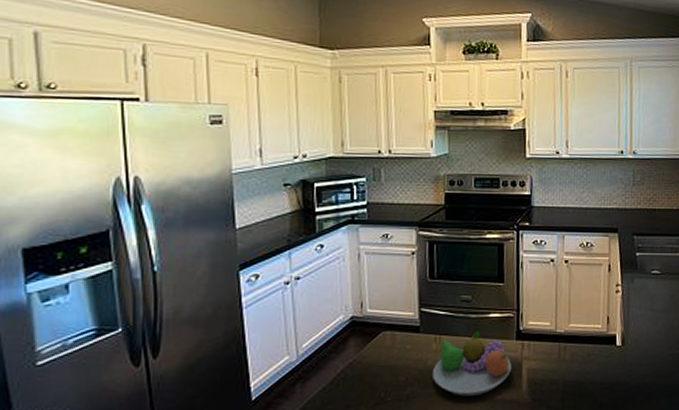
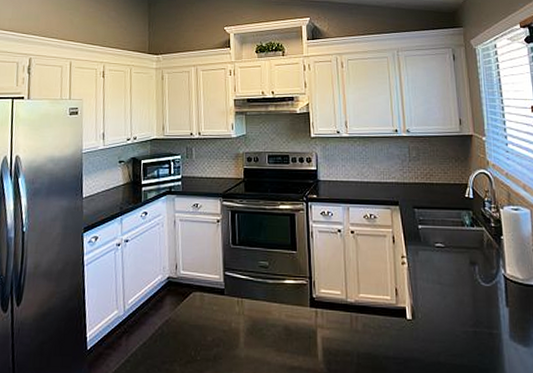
fruit bowl: present [432,331,511,396] -> none [235,297,307,361]

